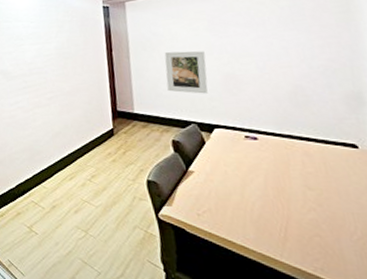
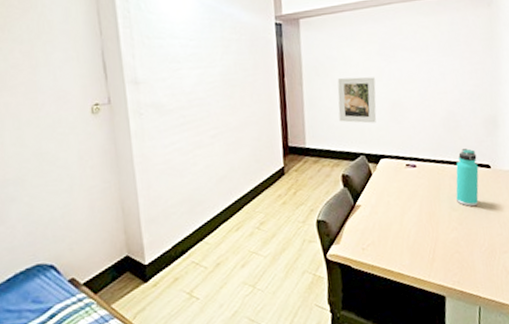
thermos bottle: none [309,125,344,189] -> present [455,148,479,207]

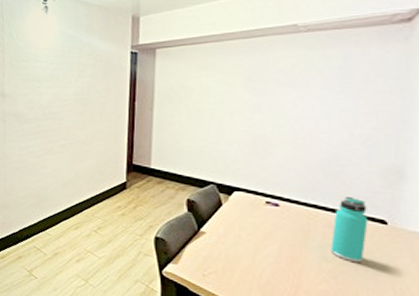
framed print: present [337,77,377,124] -> none [189,107,236,154]

